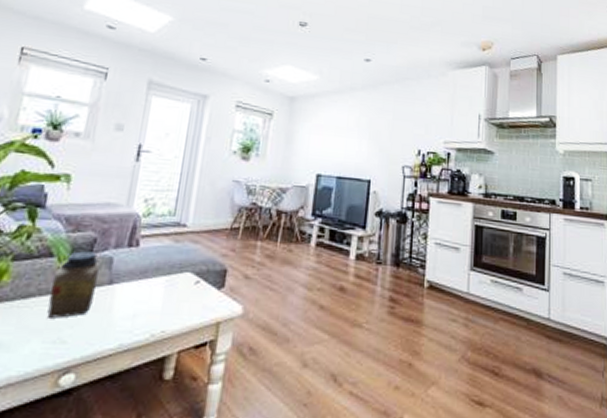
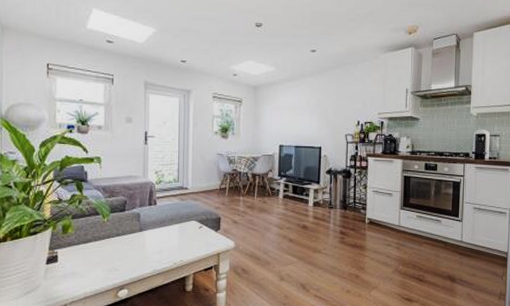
jar: present [47,251,99,318] -> none [102,210,131,255]

